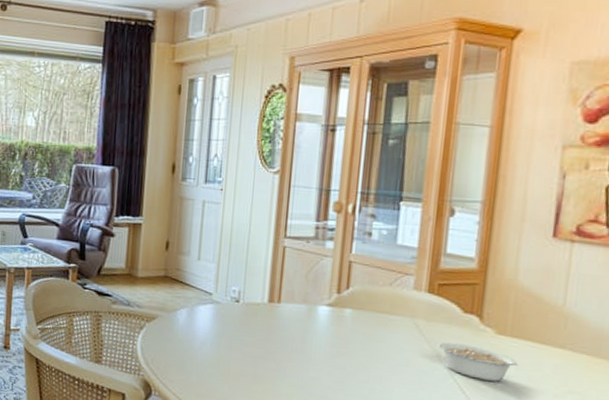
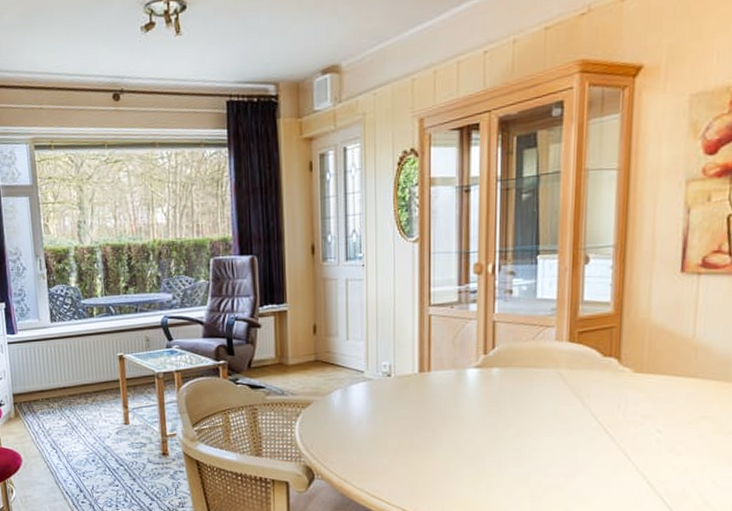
legume: present [438,342,518,382] -> none [582,386,655,418]

